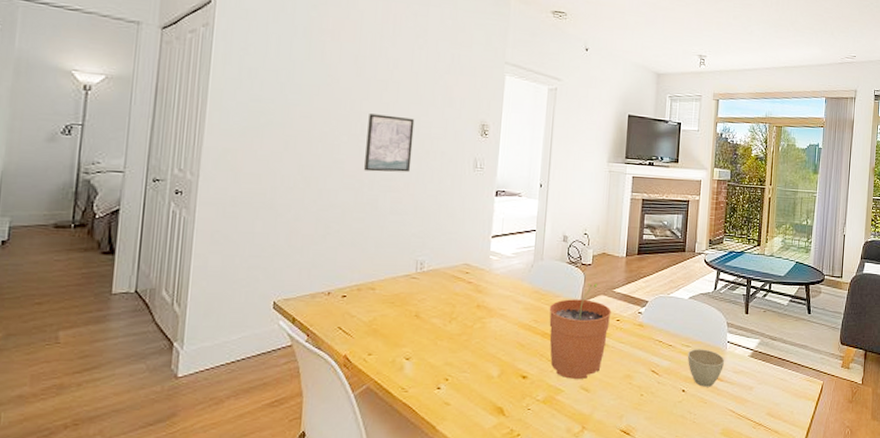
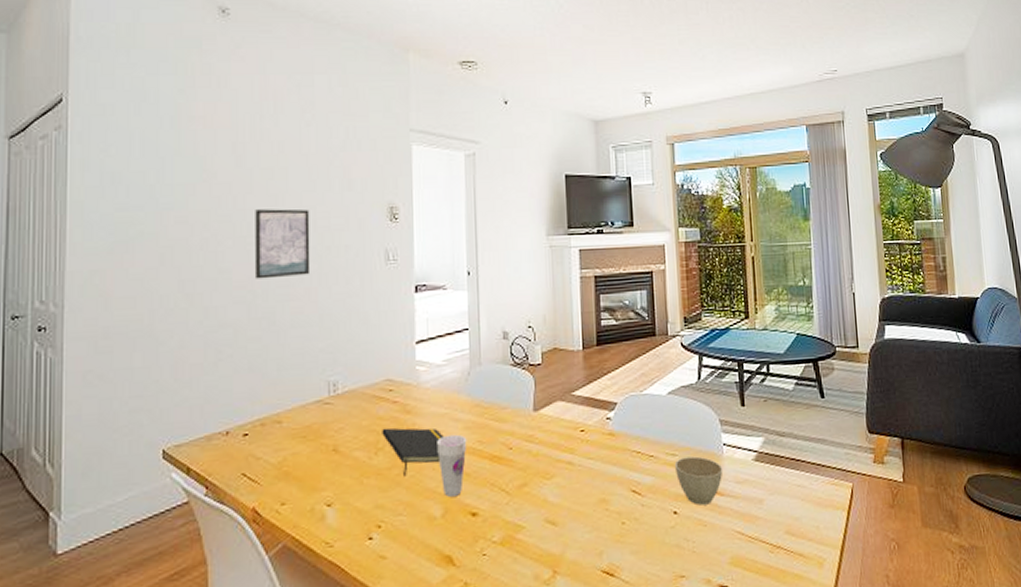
notepad: none [456,302,506,342] -> present [382,427,444,477]
cup: none [500,313,525,361] -> present [437,434,467,497]
plant pot: present [549,284,612,379] -> none [495,388,573,511]

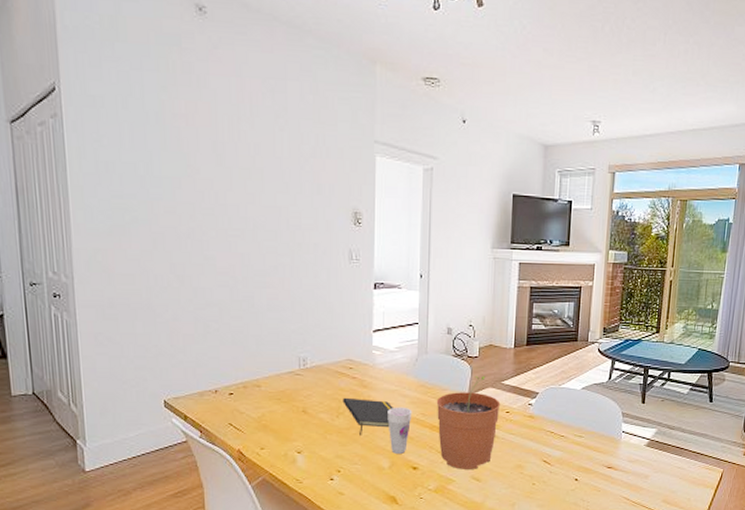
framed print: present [255,208,311,279] -> none [235,206,284,268]
plant pot: none [495,388,573,511] -> present [436,376,501,469]
cup: present [674,456,723,506] -> none [580,439,620,476]

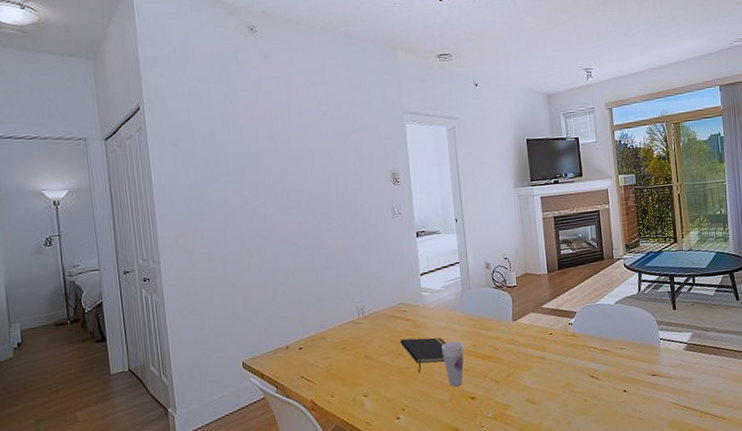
plant pot: present [436,376,501,469] -> none [484,303,544,394]

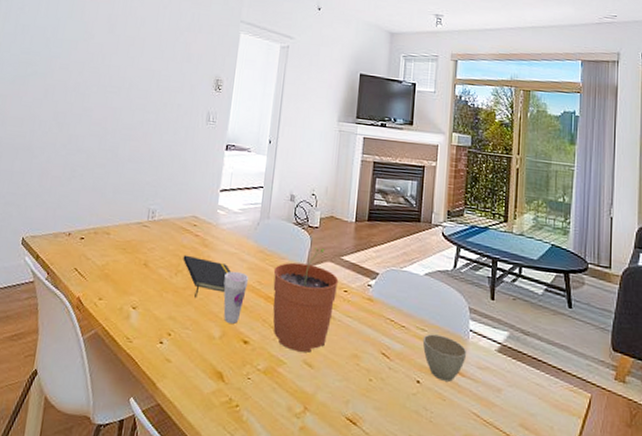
plant pot: none [484,303,544,394] -> present [273,248,339,353]
cup: none [622,349,661,385] -> present [422,334,467,382]

